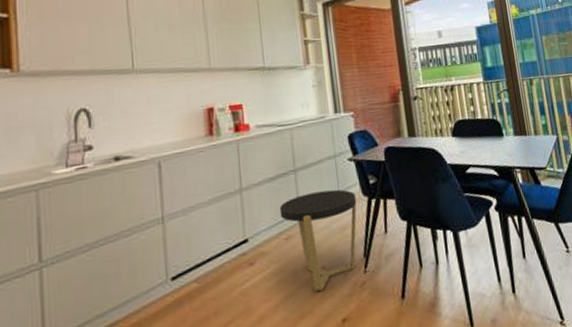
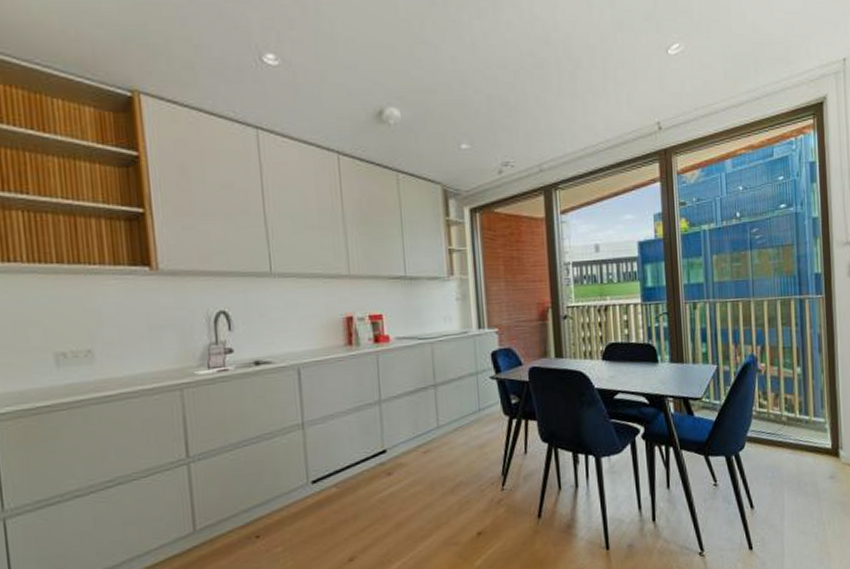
side table: present [279,189,357,291] -> none [418,407,498,504]

